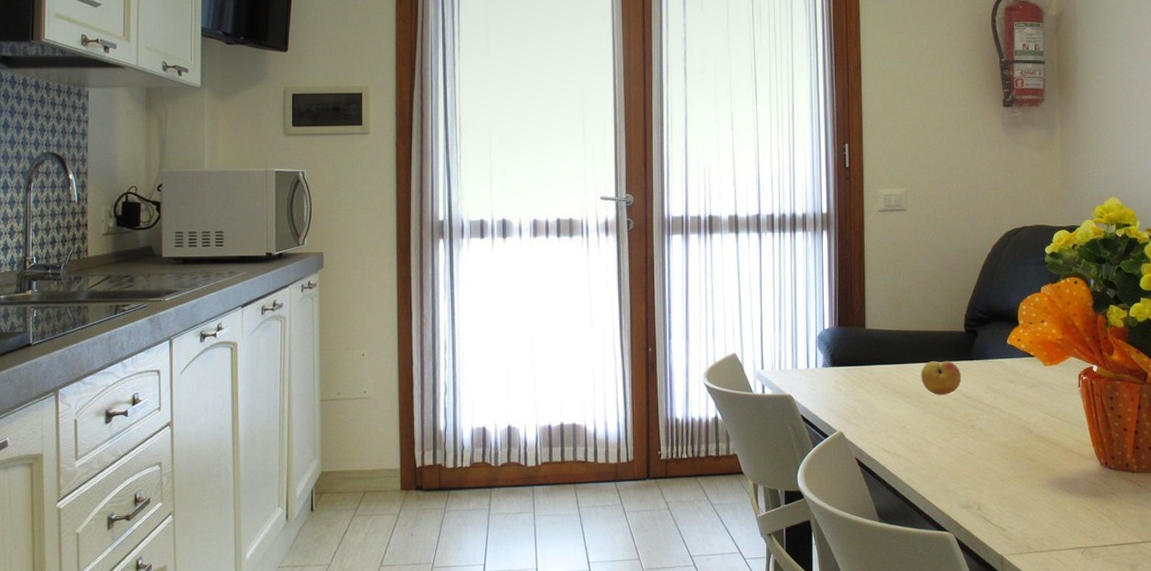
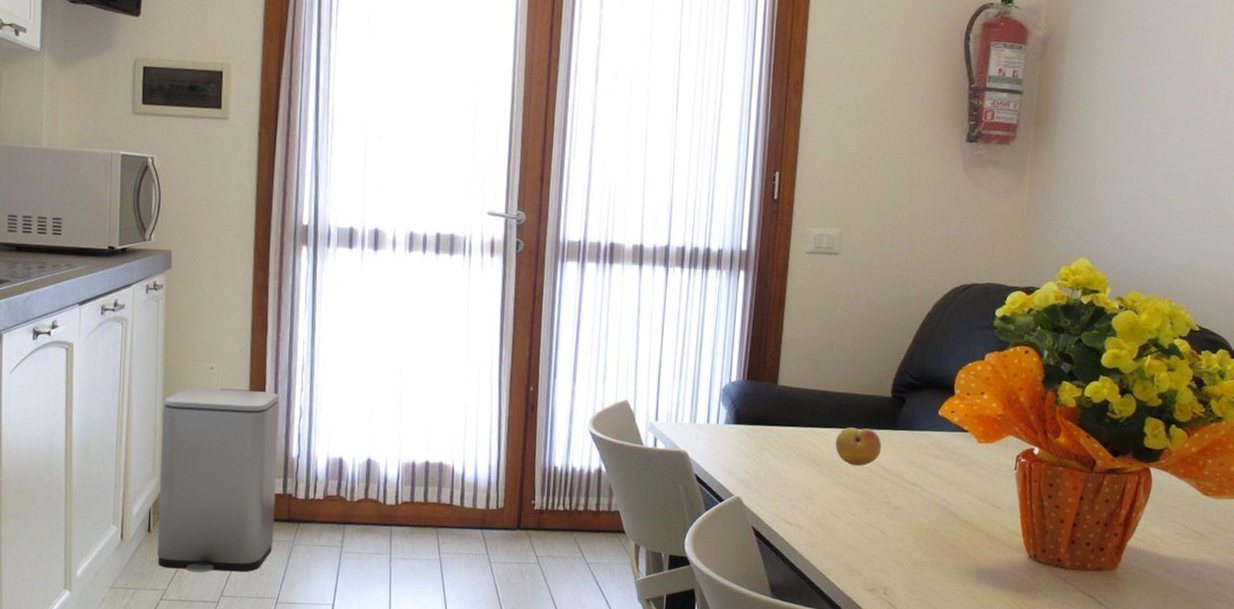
pedal bin: none [320,372,427,545] -> present [157,387,280,573]

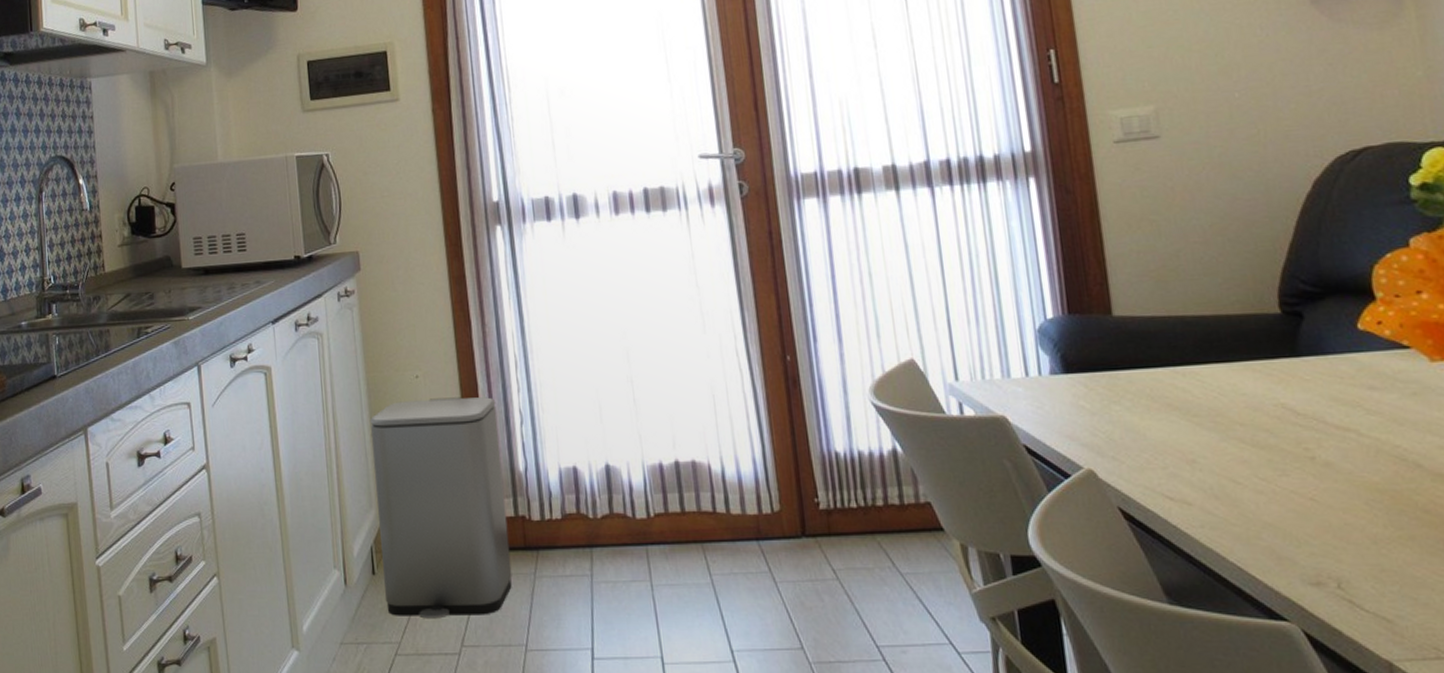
fruit: present [835,427,882,466] -> none [1212,359,1284,412]

